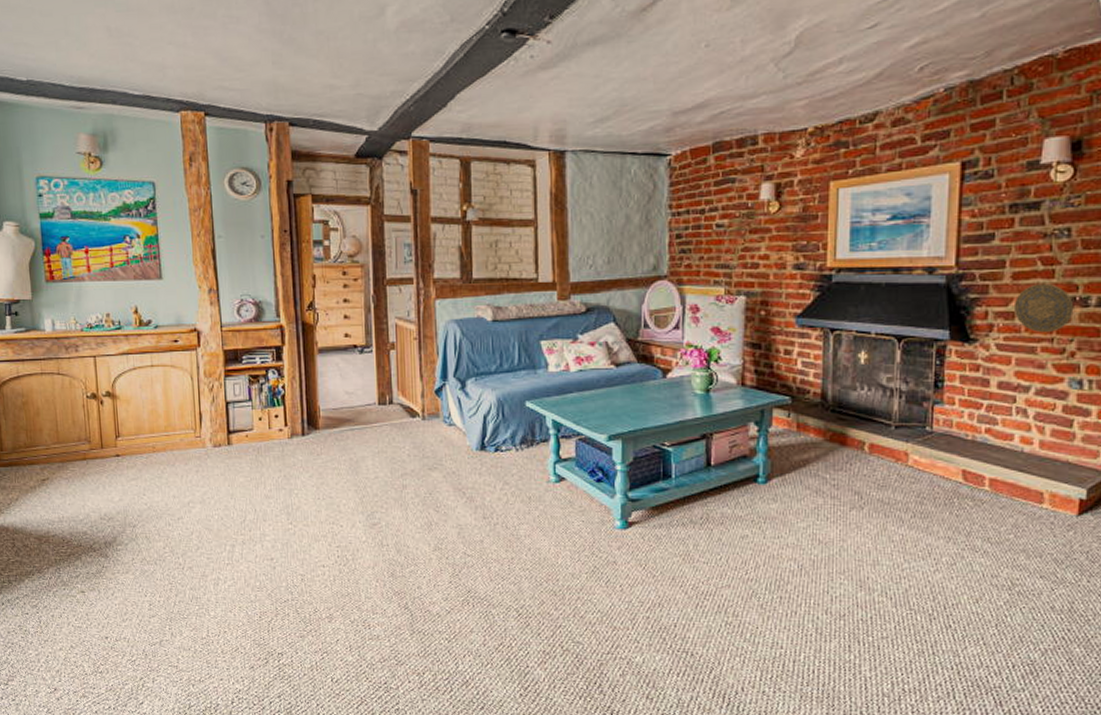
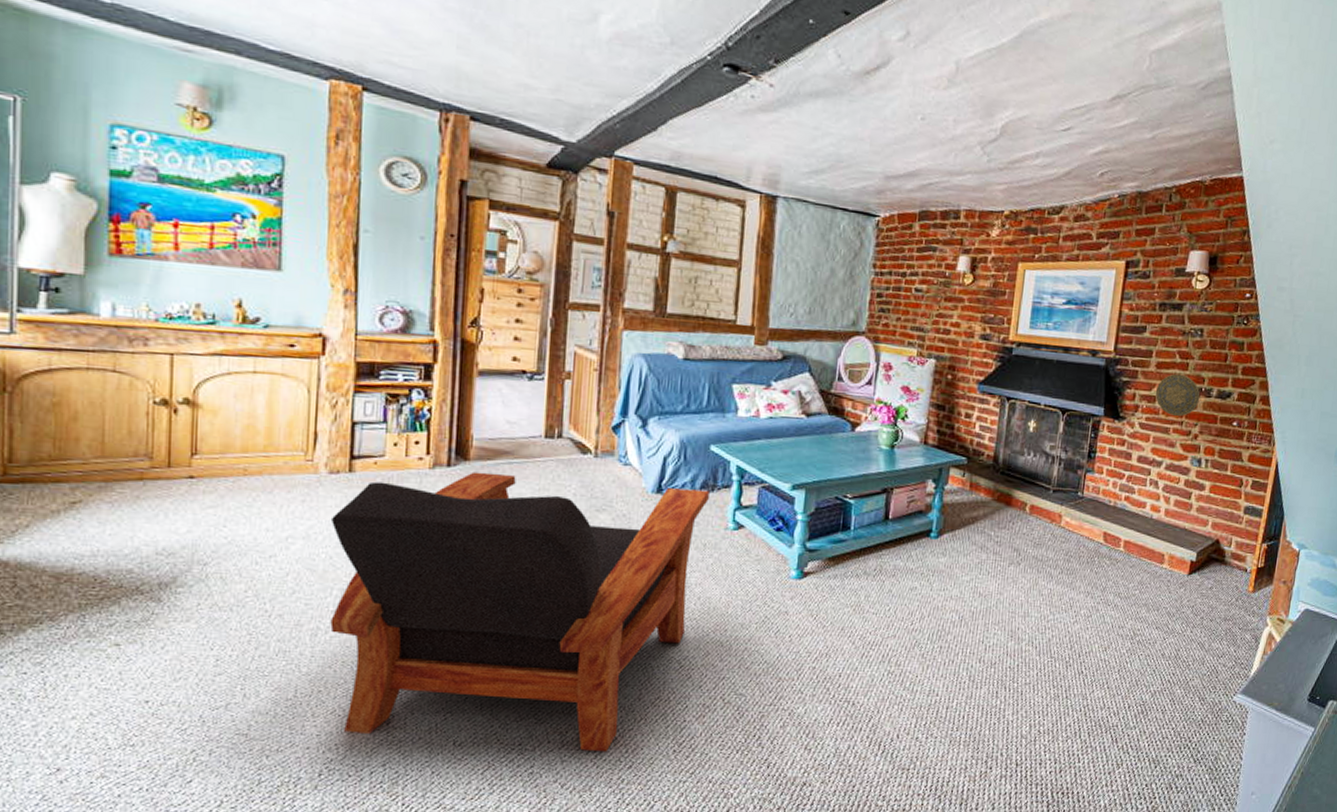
armchair: none [218,439,529,693] -> present [330,472,709,752]

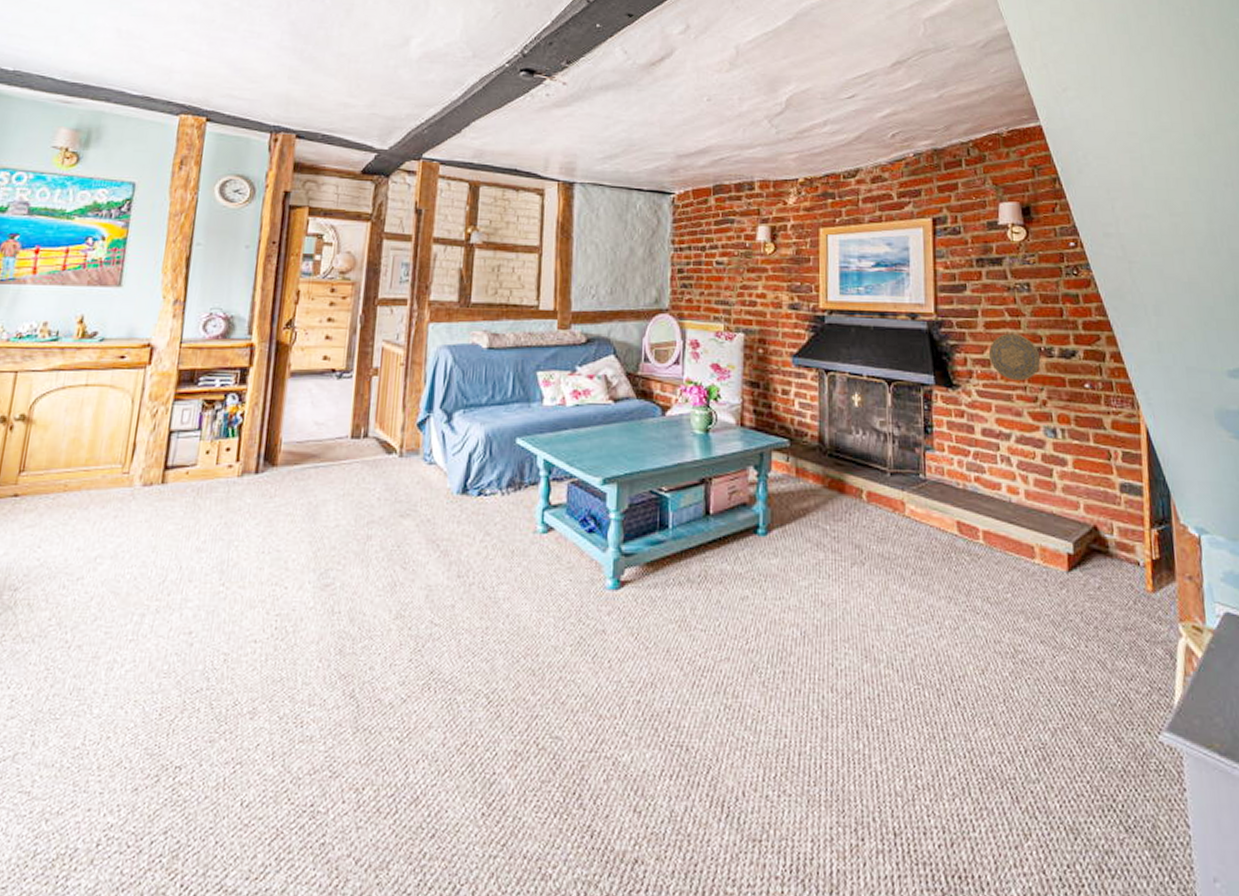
armchair: present [330,472,709,752] -> none [126,478,516,816]

